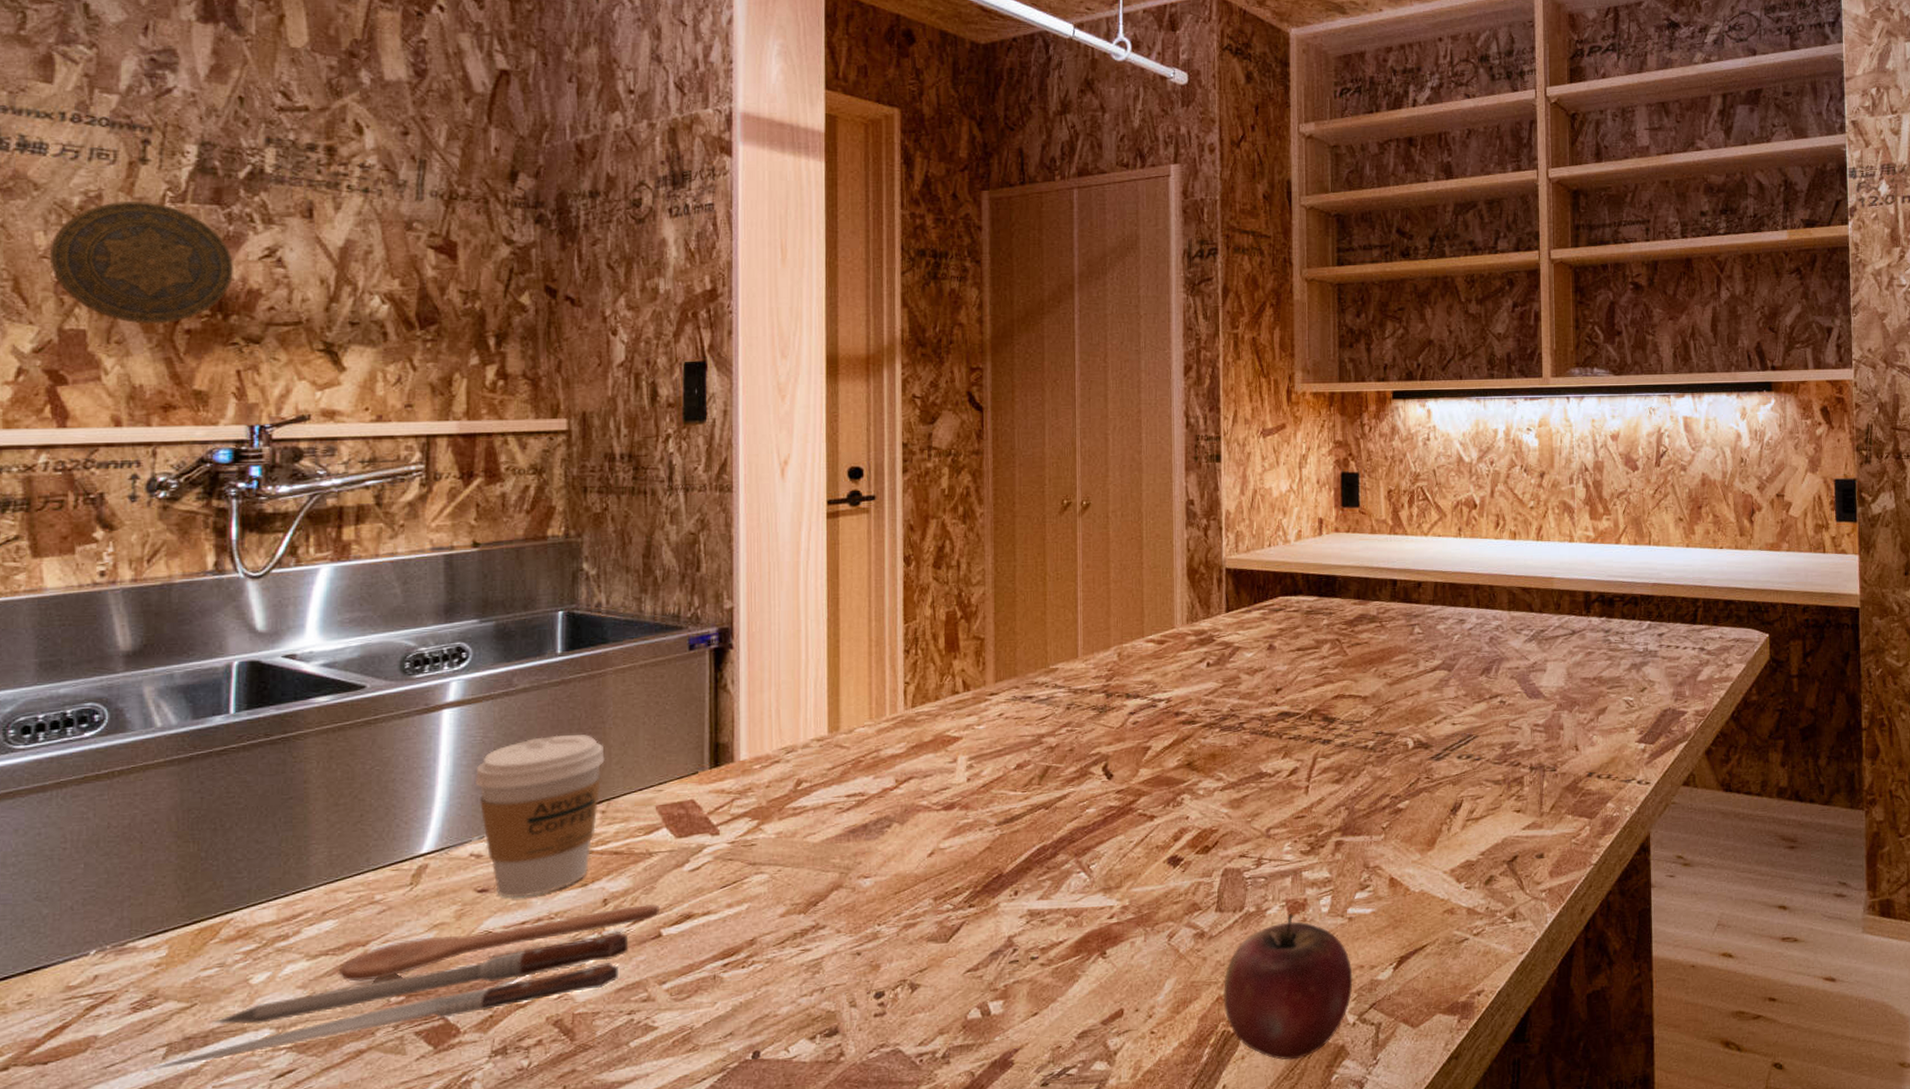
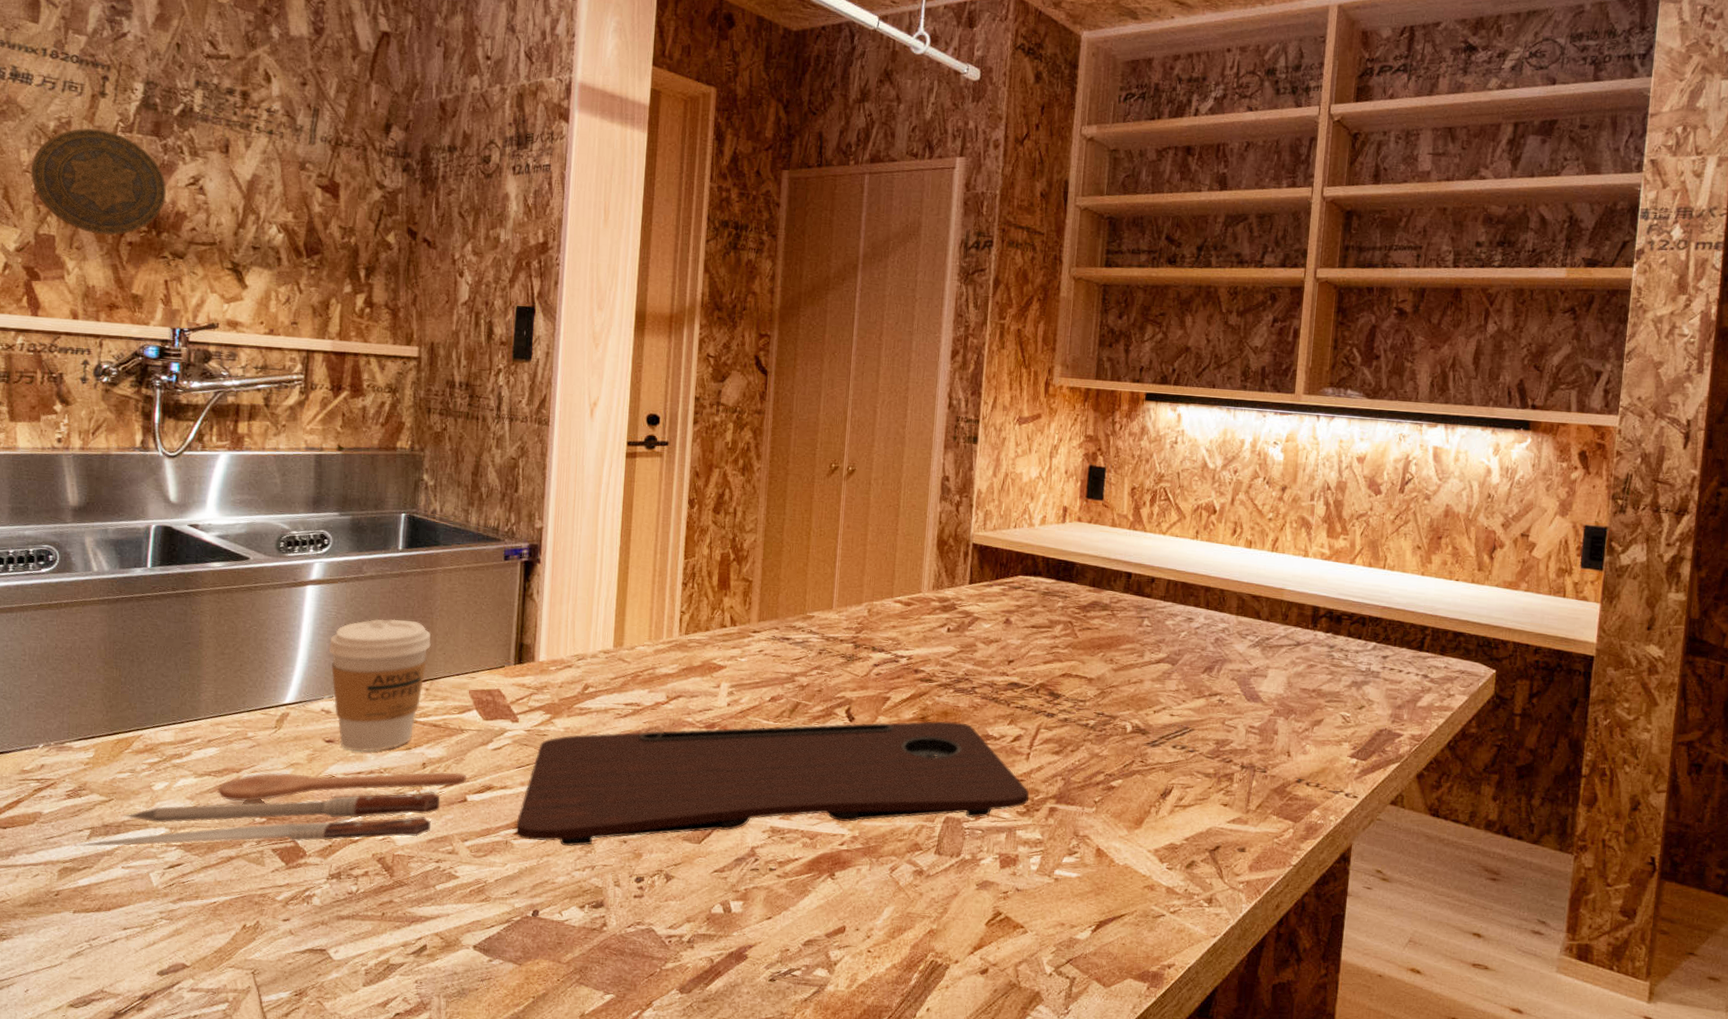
cutting board: none [725,763,1312,971] -> present [515,721,1029,847]
apple: present [1224,914,1353,1060] -> none [934,866,1054,997]

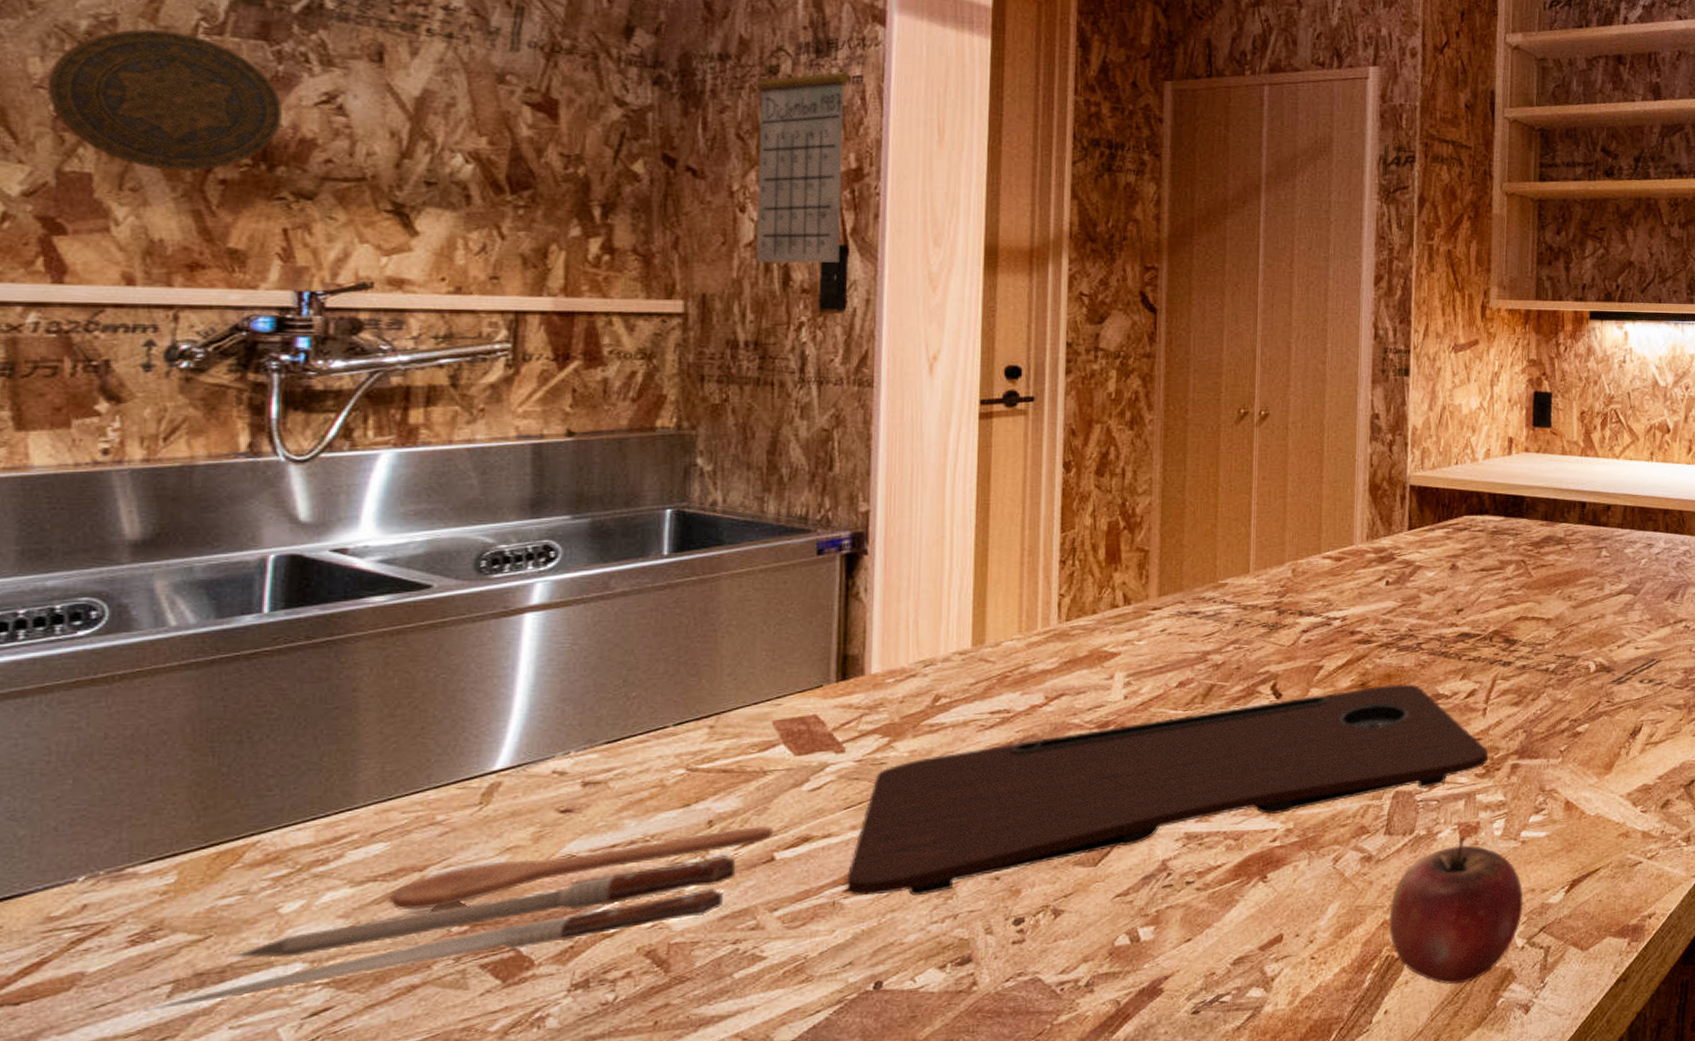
coffee cup: present [328,618,431,752] -> none [560,642,715,819]
calendar: none [469,129,542,321] -> present [755,34,851,263]
apple: none [934,866,1054,997] -> present [1389,837,1524,985]

